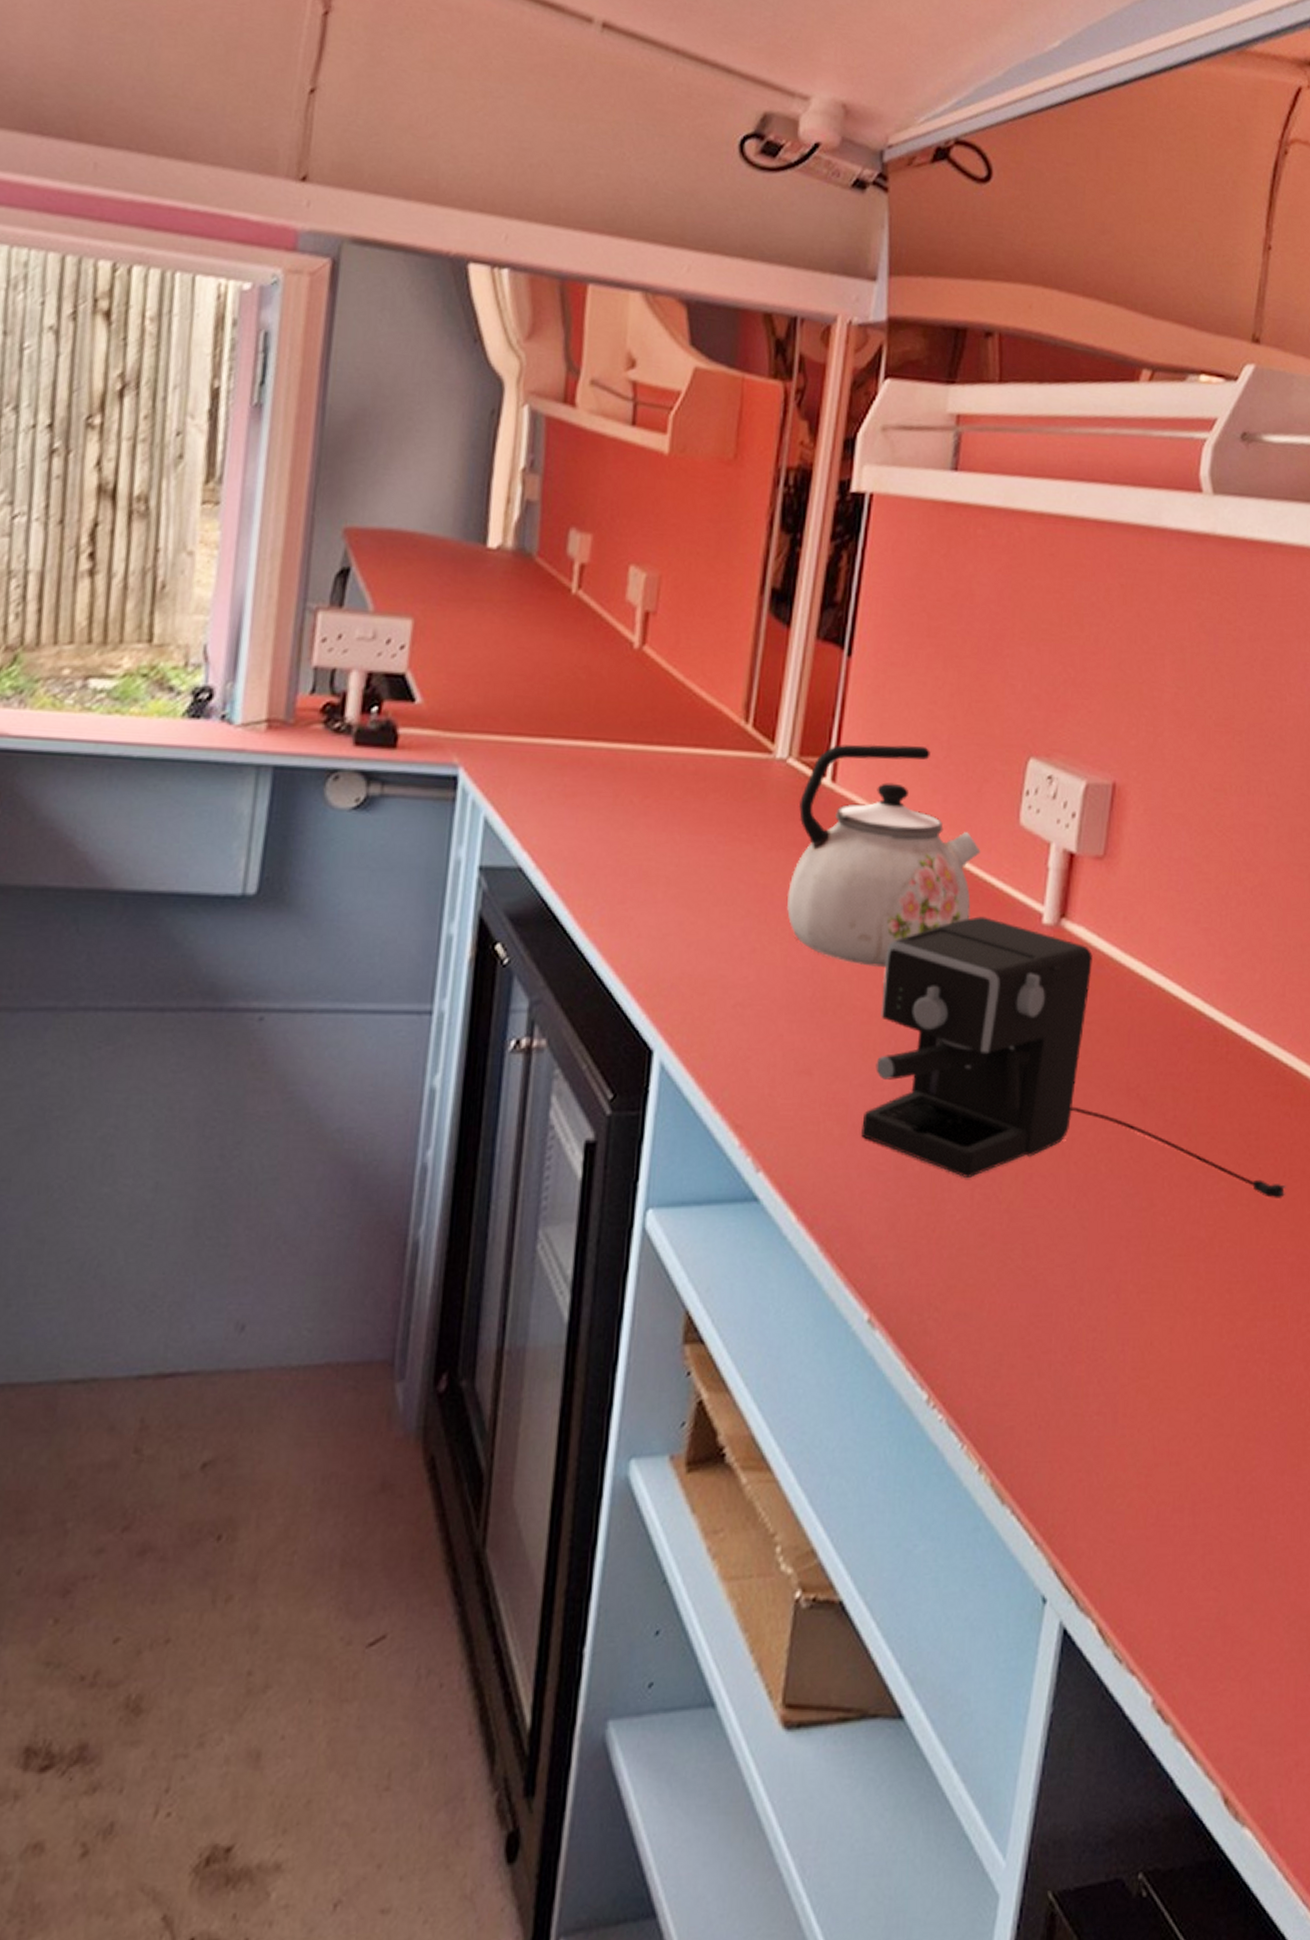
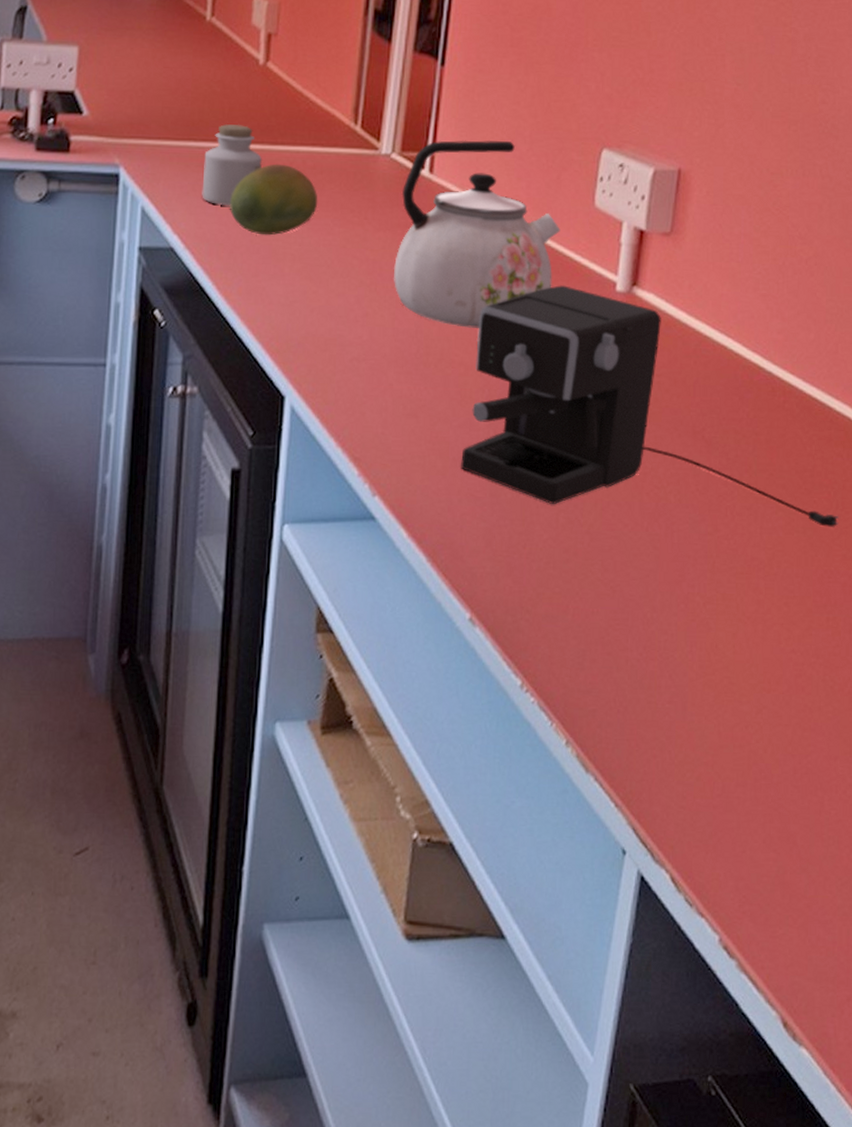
jar: none [559,719,635,818] -> present [202,124,263,206]
fruit: none [593,767,700,854] -> present [230,164,318,236]

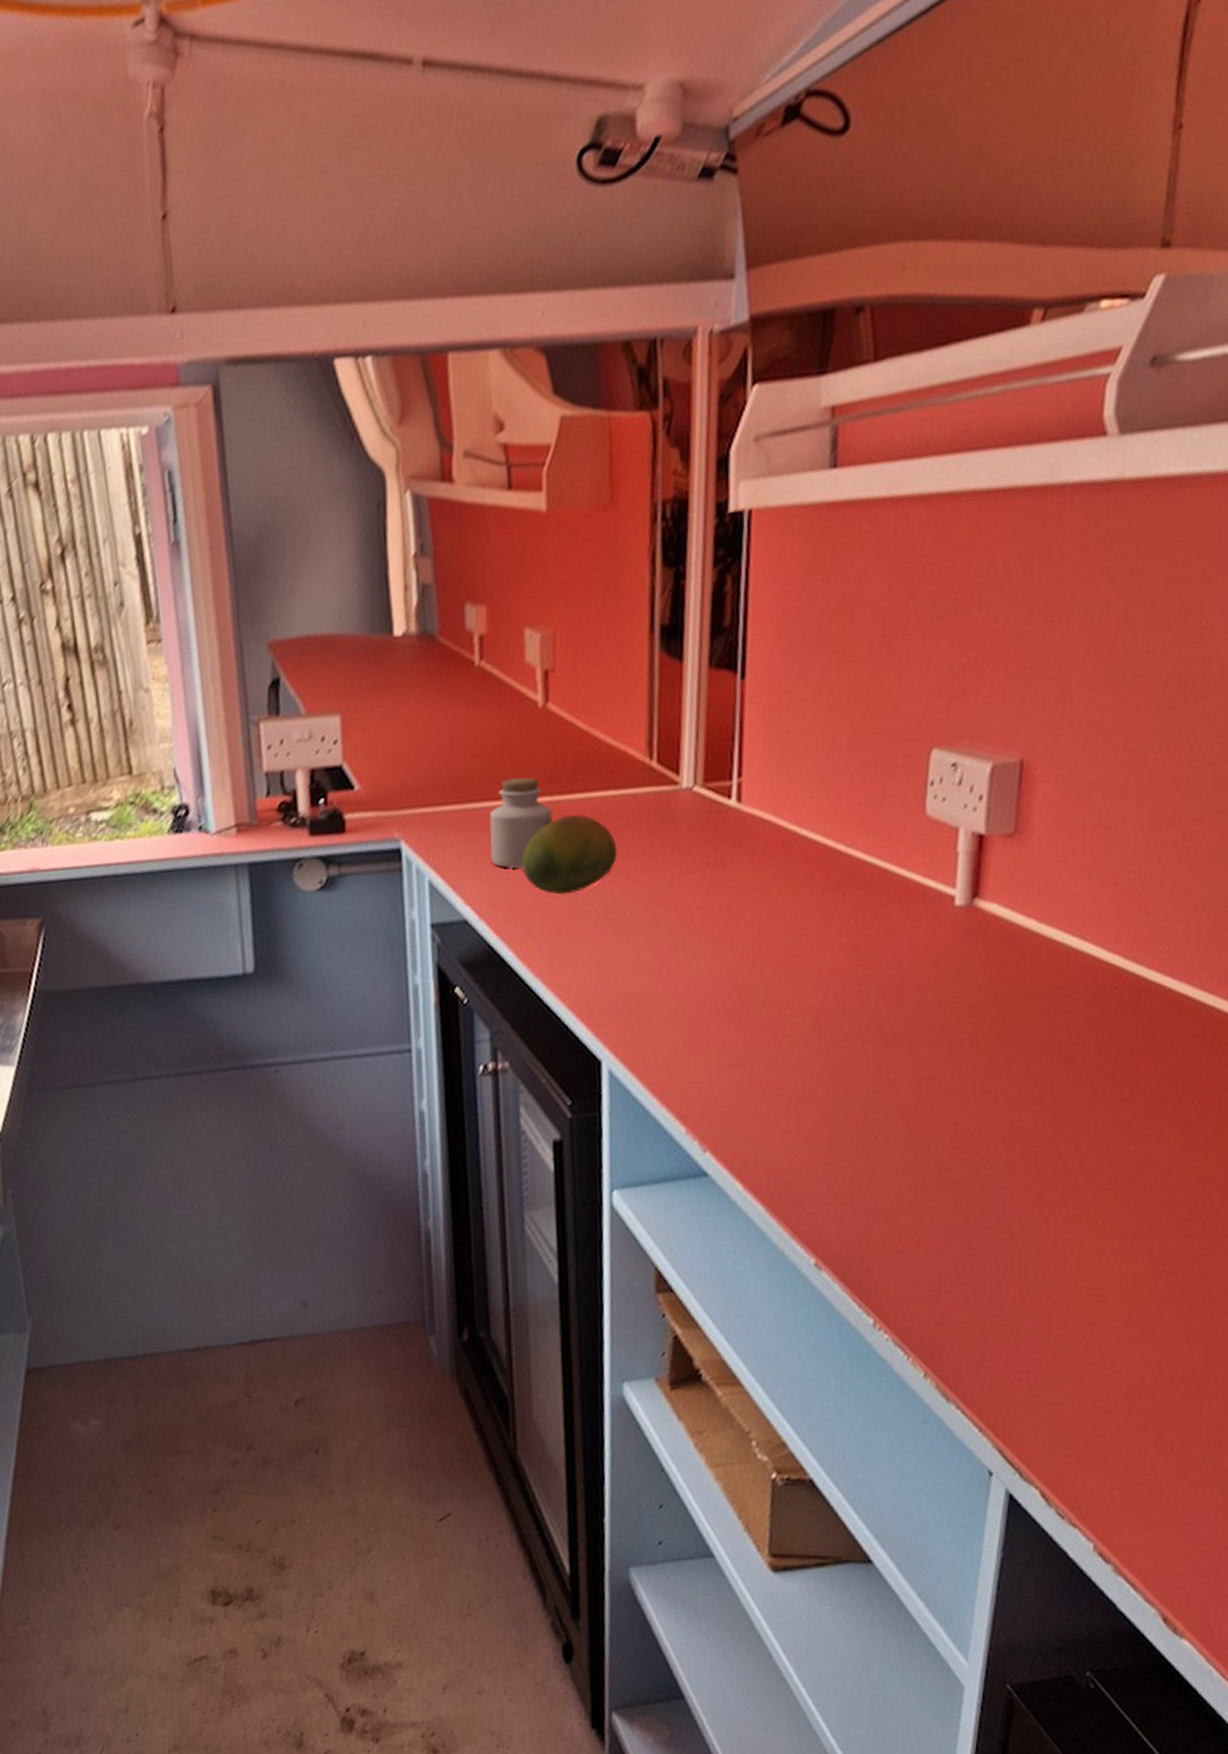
kettle: present [394,140,561,328] -> none [706,755,889,966]
coffee maker: present [461,285,839,527] -> none [794,907,1215,1140]

